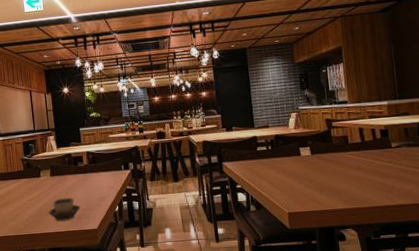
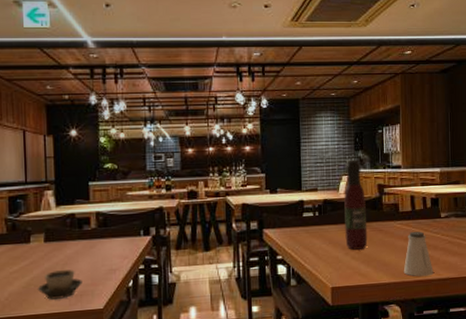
wine bottle: none [293,98,320,179] -> present [344,159,368,250]
saltshaker: none [357,160,388,204] -> present [403,231,434,277]

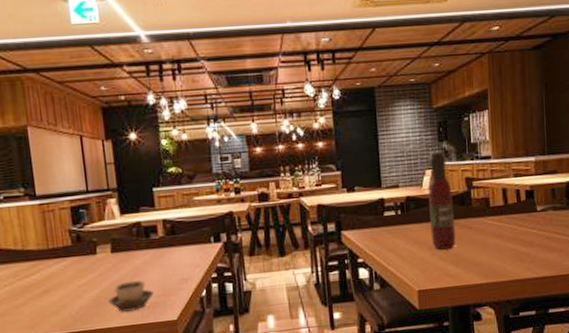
saltshaker: present [403,231,434,277] -> none [496,227,530,277]

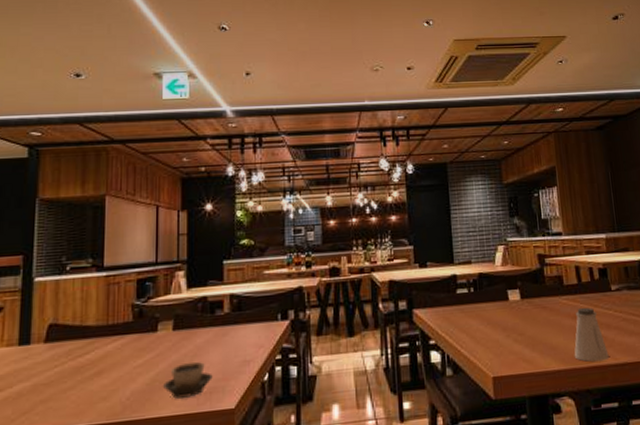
wine bottle: present [428,151,456,250] -> none [501,227,531,331]
saltshaker: none [496,227,530,277] -> present [574,307,609,362]

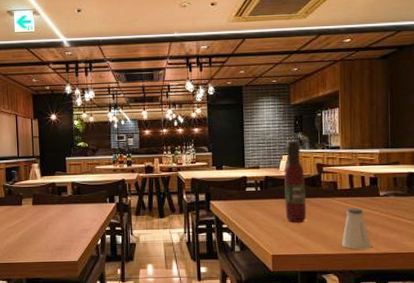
cup: present [162,362,213,399] -> none [27,228,62,251]
wine bottle: none [501,227,531,331] -> present [284,140,307,222]

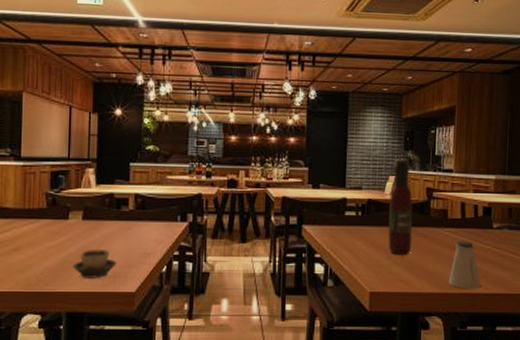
cup: none [27,228,62,251] -> present [72,250,117,278]

